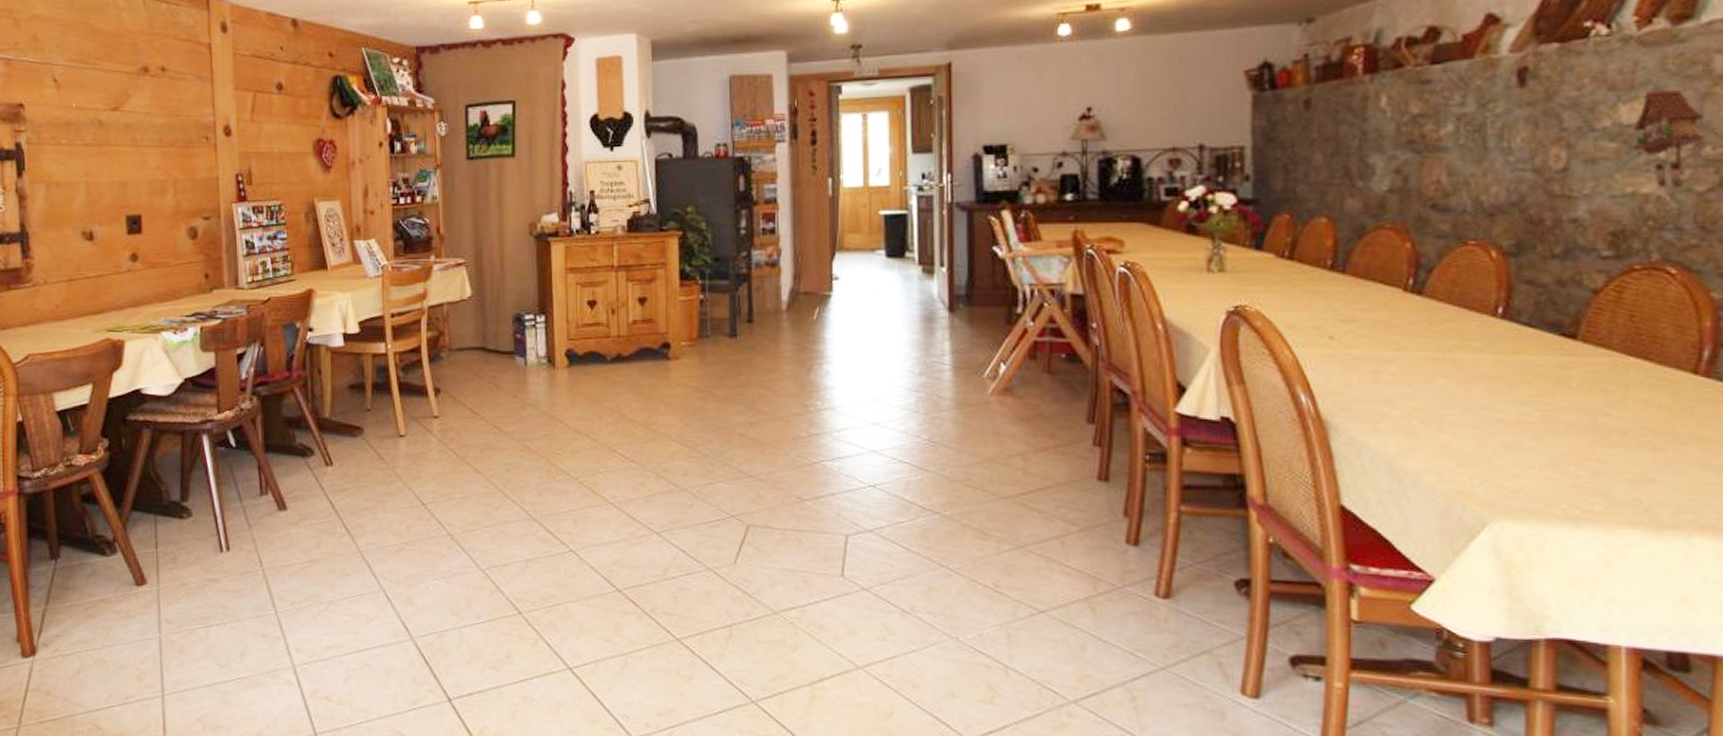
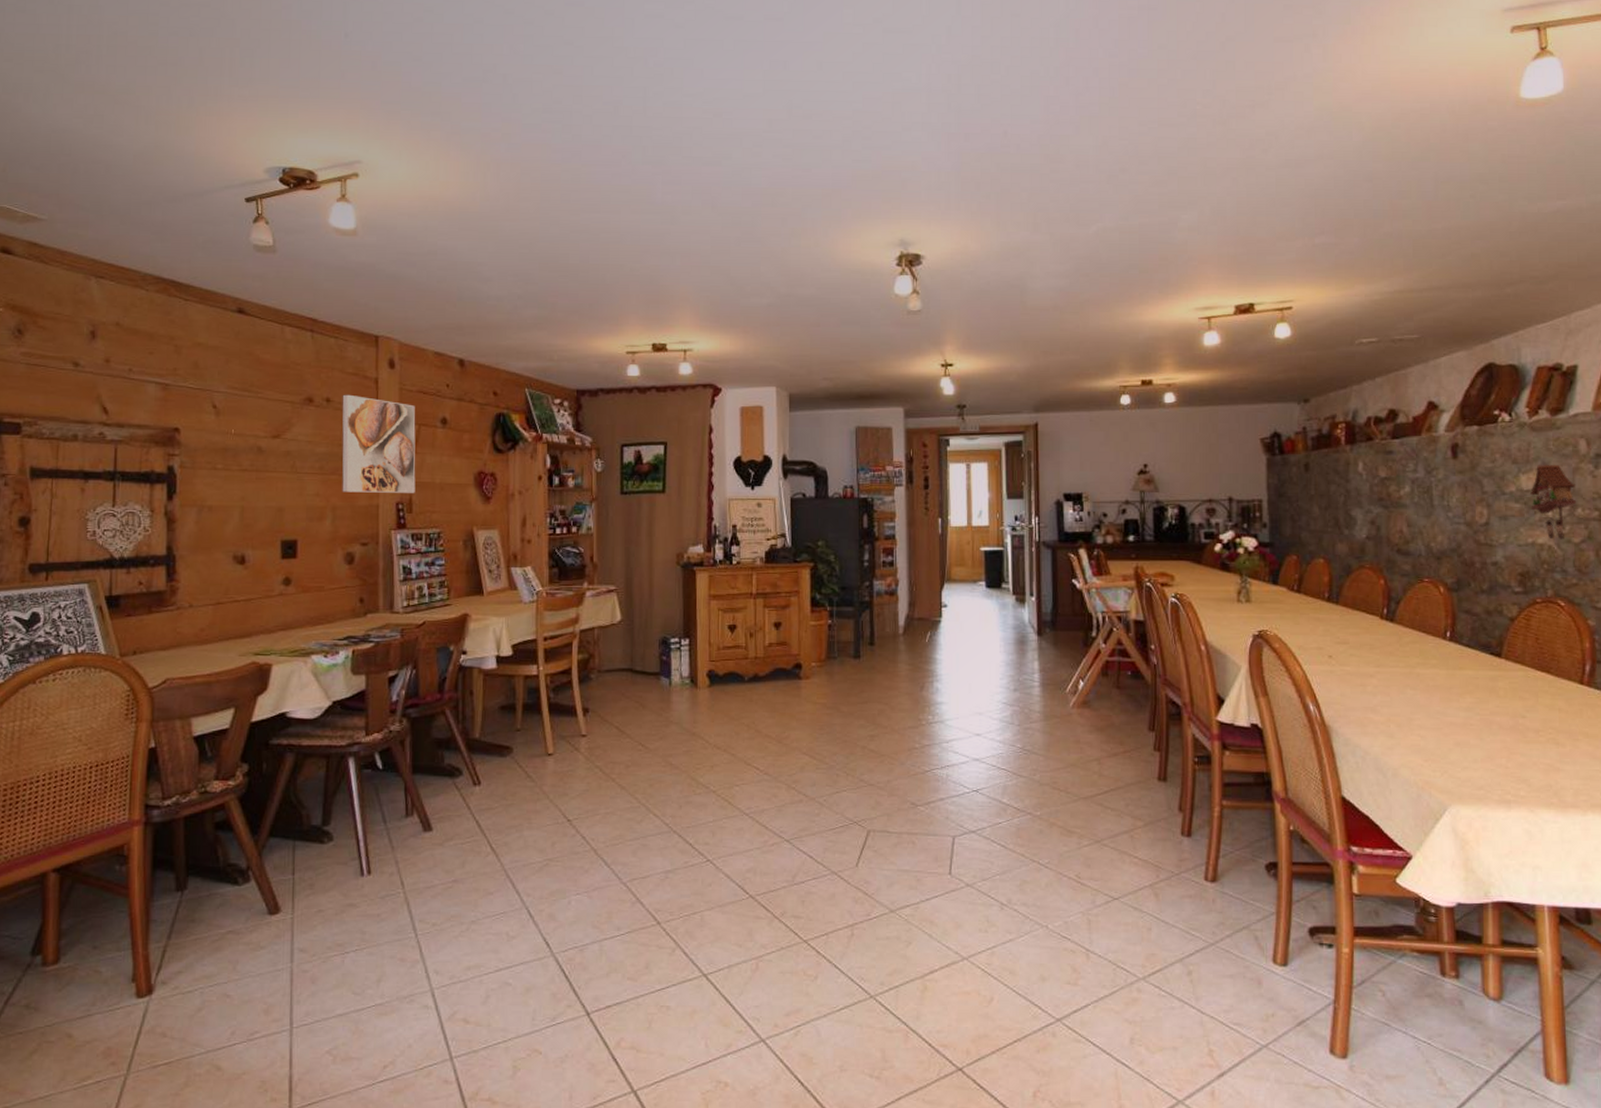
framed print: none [177,62,254,165] -> present [342,394,416,493]

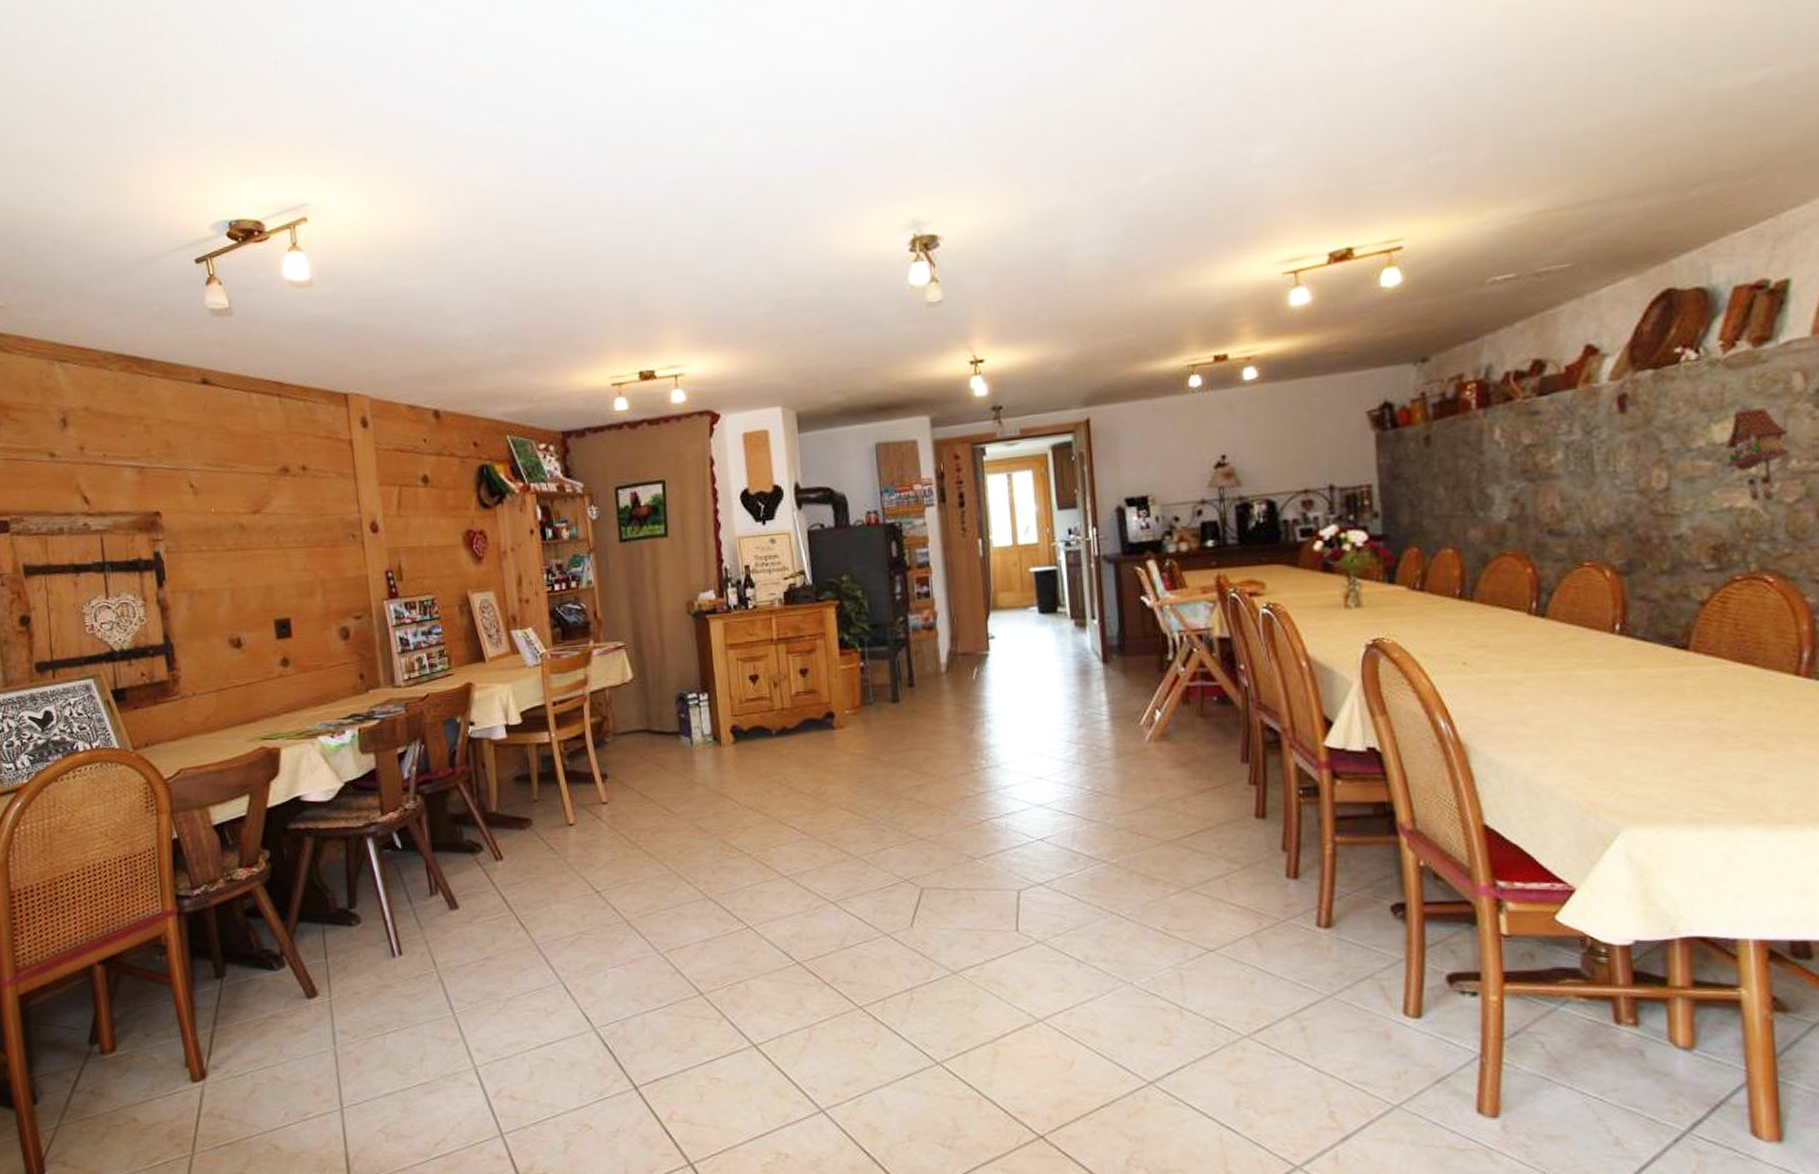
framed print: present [342,394,416,493] -> none [318,460,404,565]

